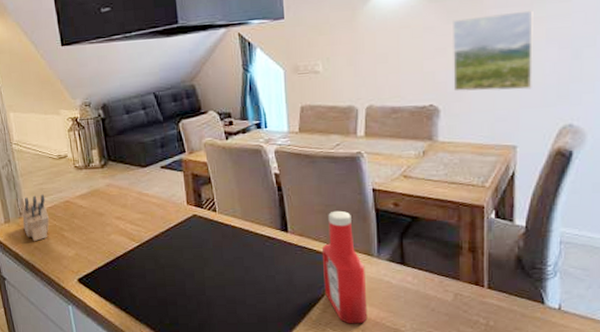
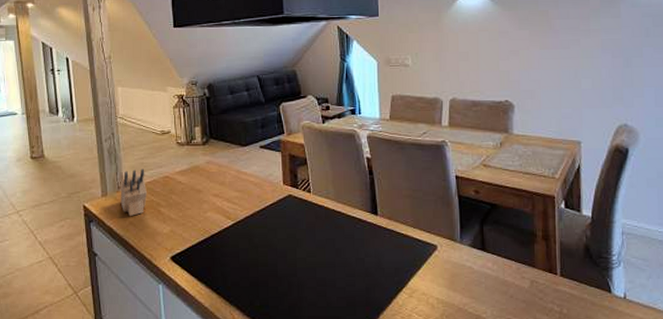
ketchup bottle: present [321,210,368,324] -> none [408,195,451,310]
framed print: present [451,10,533,92] -> none [523,23,592,91]

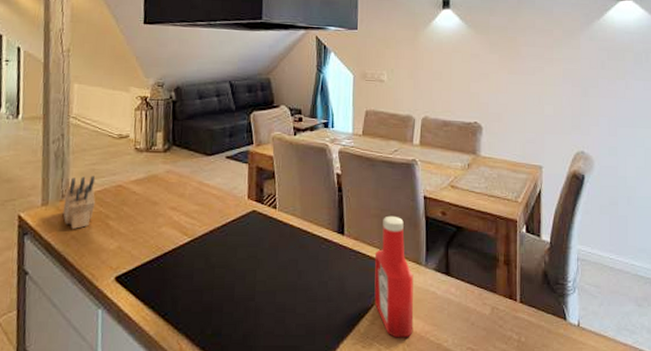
ketchup bottle: none [408,195,451,310] -> present [374,215,414,338]

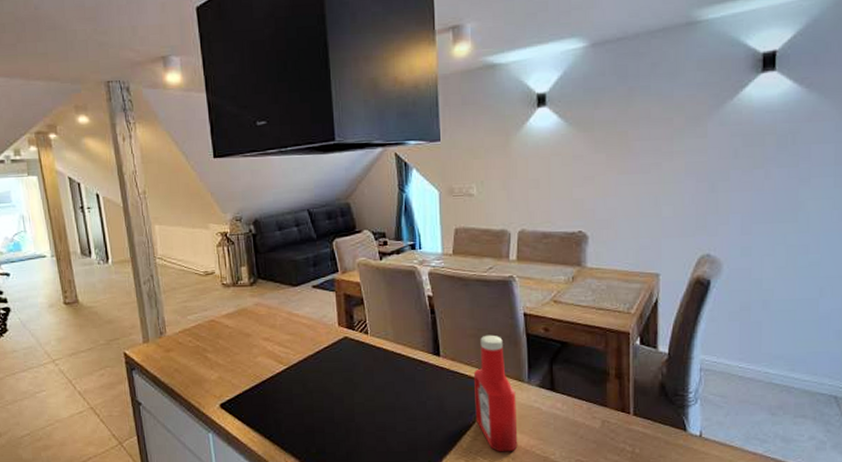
knife block: present [63,175,96,229] -> none [163,312,192,363]

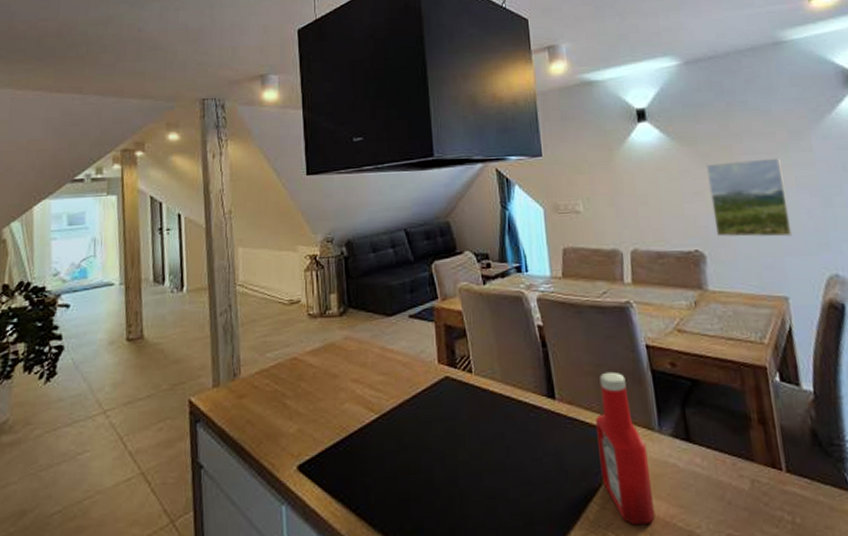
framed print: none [599,144,673,220] -> present [706,158,793,237]

